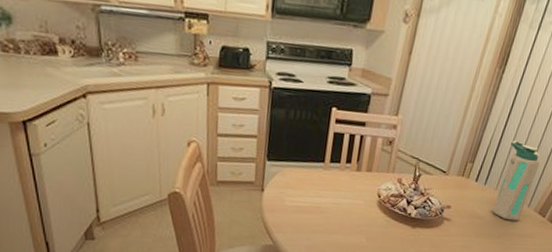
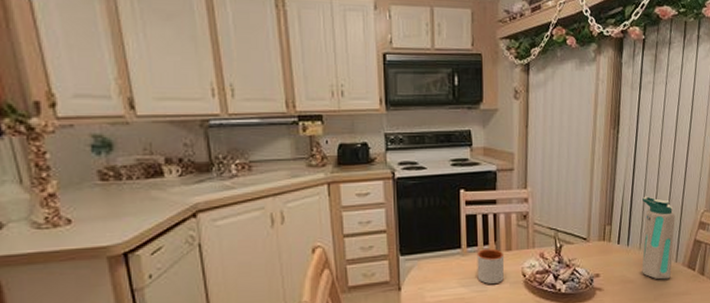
mug: none [335,166,364,200] -> present [477,248,505,285]

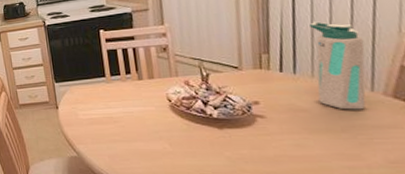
mug: present [477,248,505,285] -> none [120,77,149,108]

